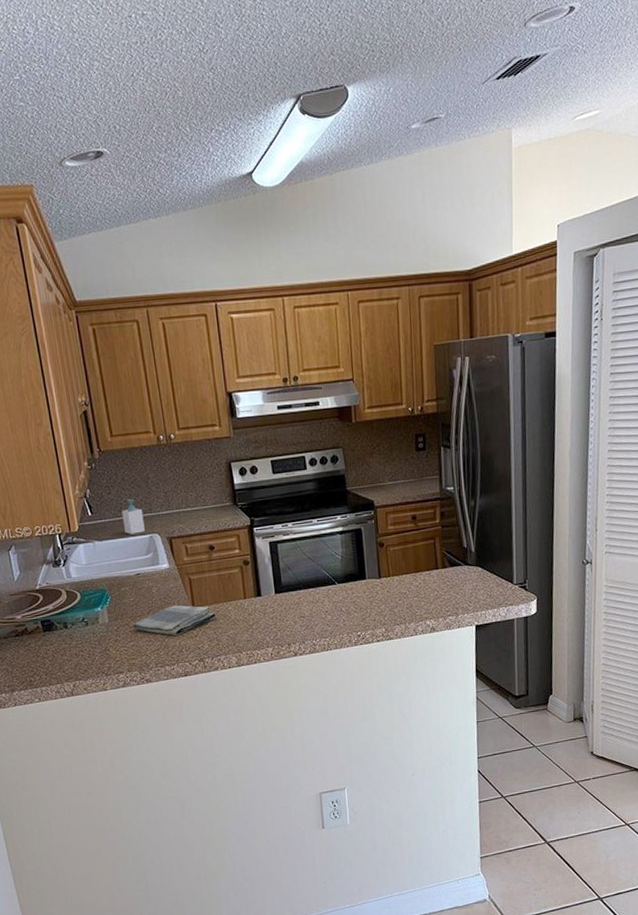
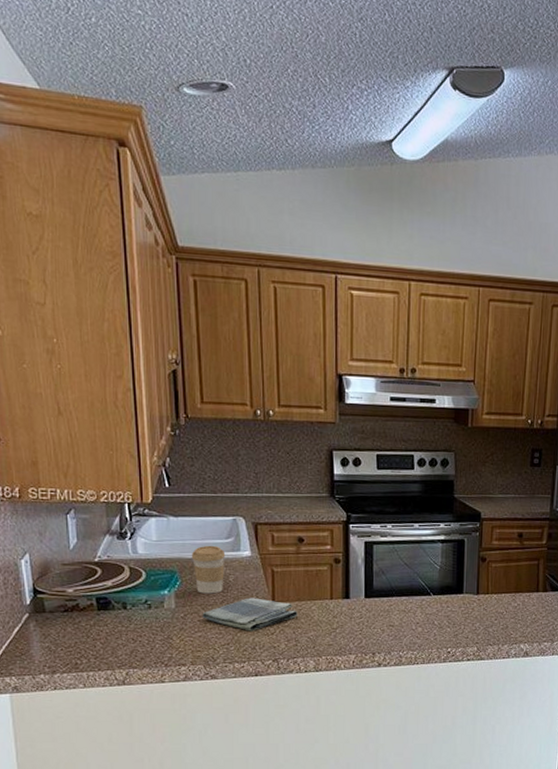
coffee cup: none [117,562,148,607] -> present [191,545,226,594]
soap bottle: present [121,499,145,534] -> none [204,474,228,514]

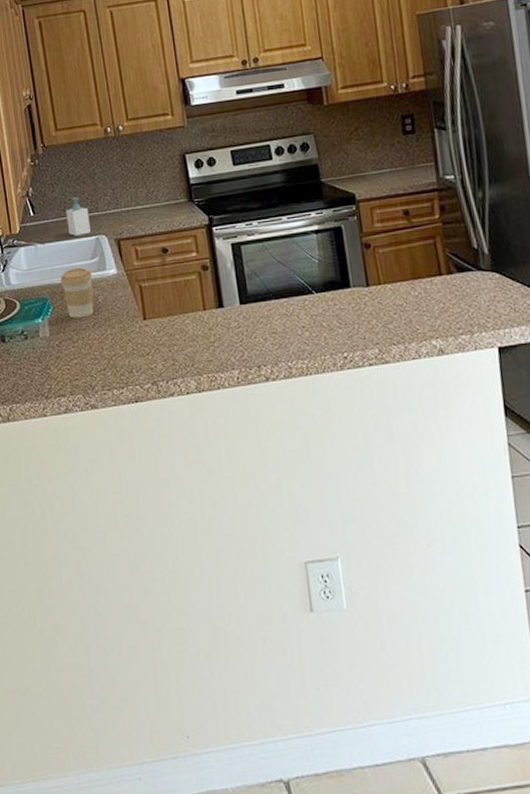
dish towel: present [202,597,297,632] -> none [76,317,171,354]
soap bottle: none [204,474,228,514] -> present [65,196,91,236]

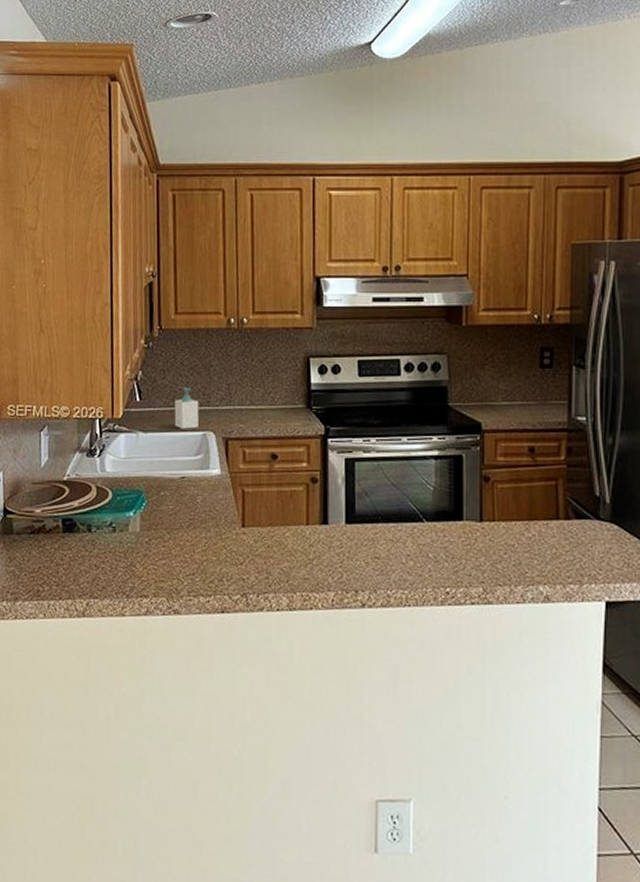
coffee cup: present [60,267,94,319] -> none [158,462,194,517]

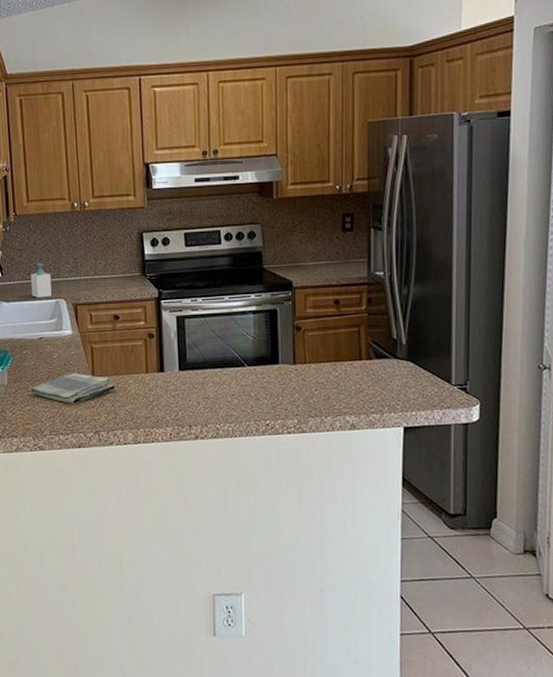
dish towel: none [167,521,269,561] -> present [30,373,116,405]

